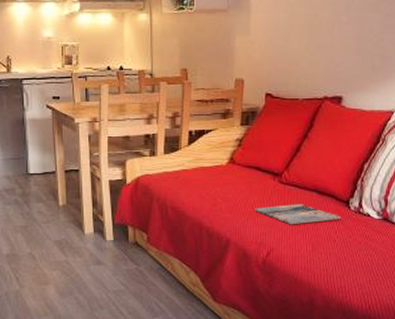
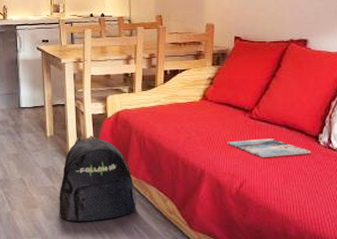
backpack: none [73,203,157,298] -> present [59,135,136,222]

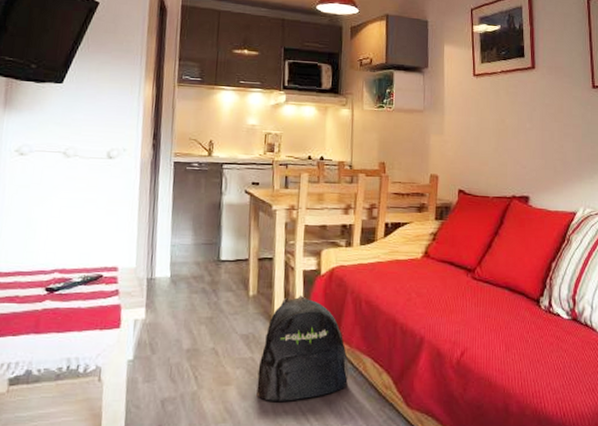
magazine: present [227,138,311,158] -> none [449,301,533,323]

